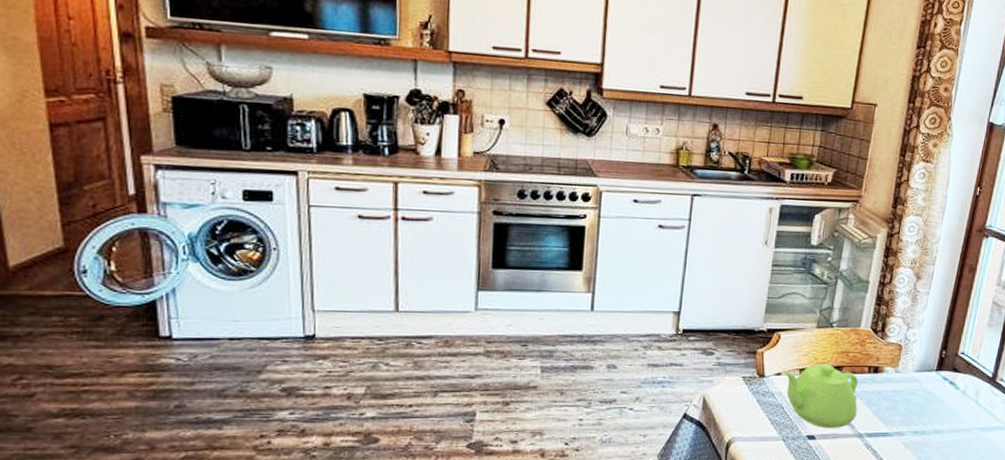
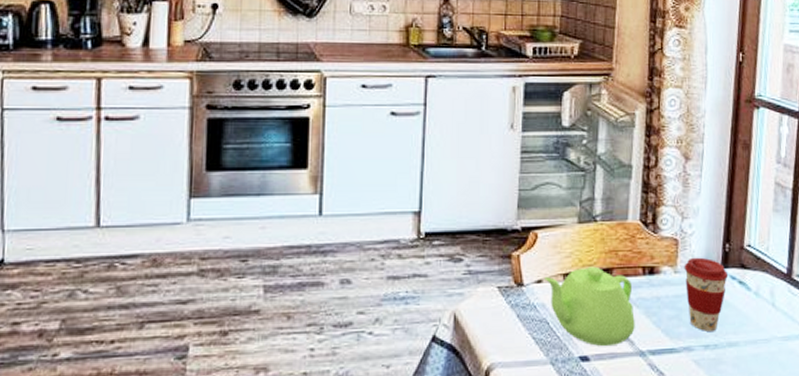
coffee cup: none [903,360,941,420] -> present [684,257,728,331]

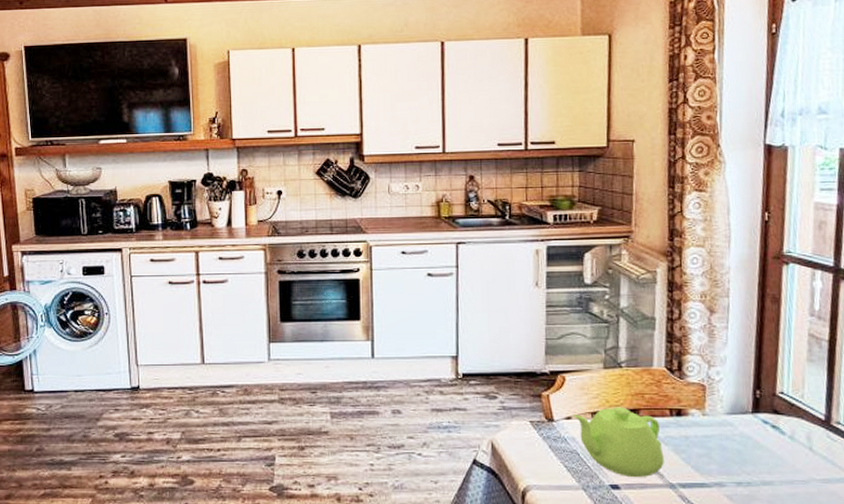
coffee cup: present [684,257,728,331] -> none [712,402,759,470]

